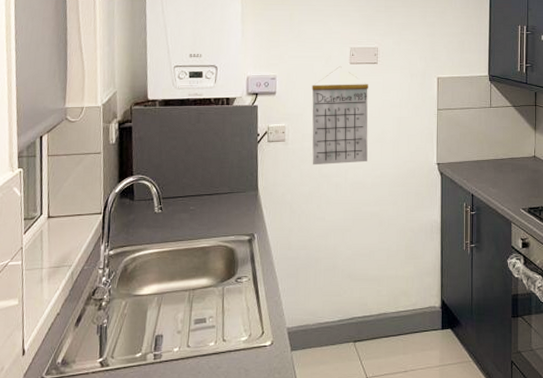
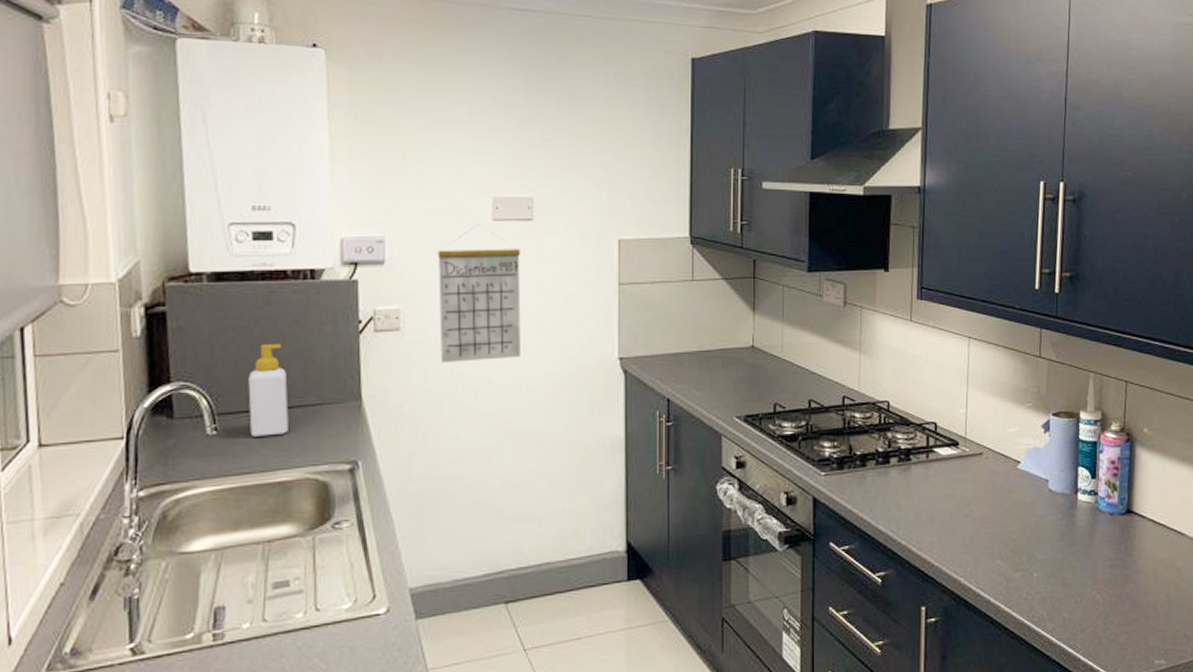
soap bottle: none [183,149,209,215] -> present [248,343,289,437]

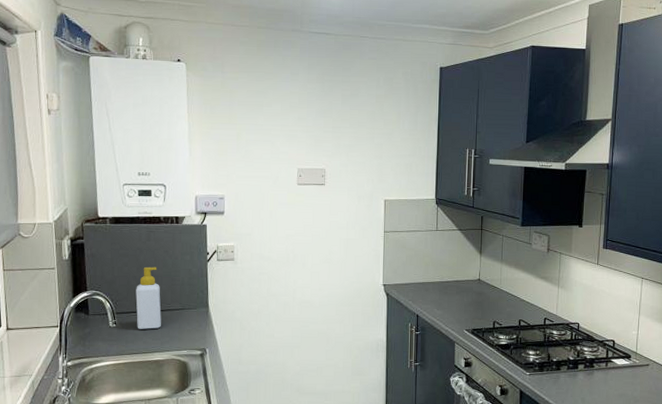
calendar: present [437,224,521,364] -> none [259,187,316,284]

